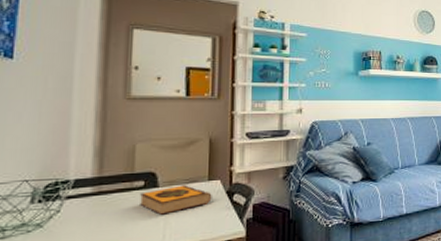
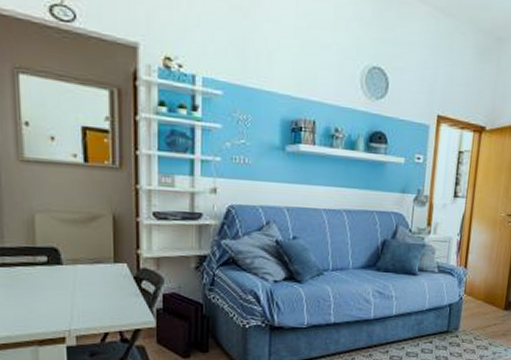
hardback book: present [140,185,212,215] -> none [44,265,119,295]

